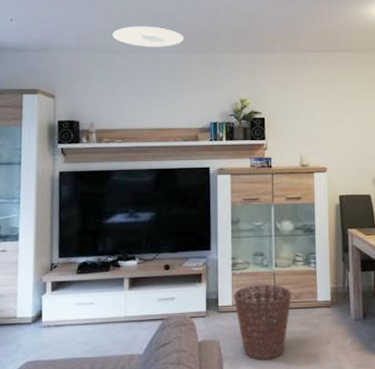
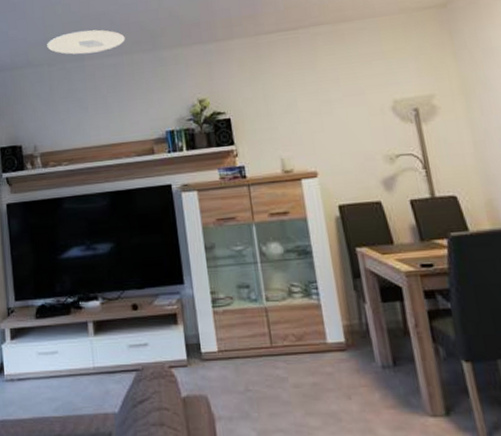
basket: present [233,285,291,360] -> none [218,324,293,421]

